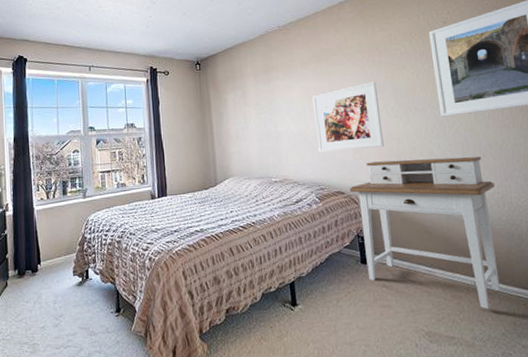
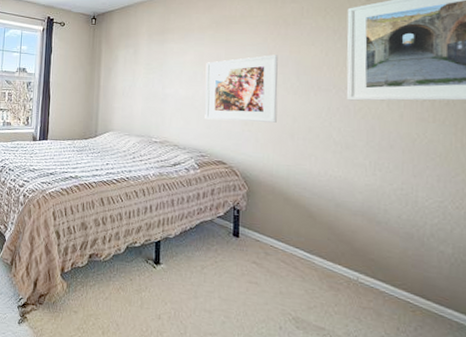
desk: present [349,157,501,309] -> none [232,136,400,308]

